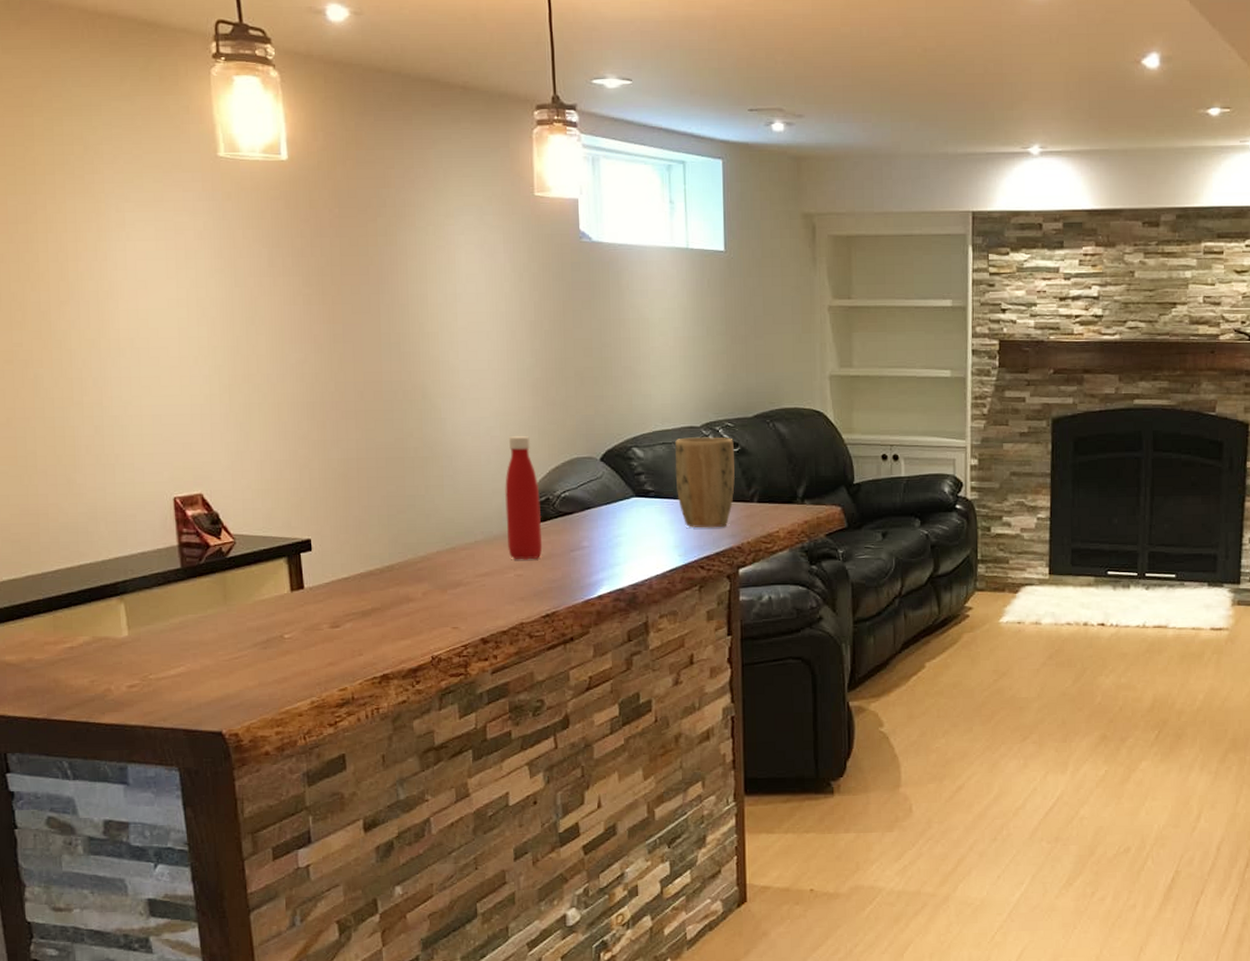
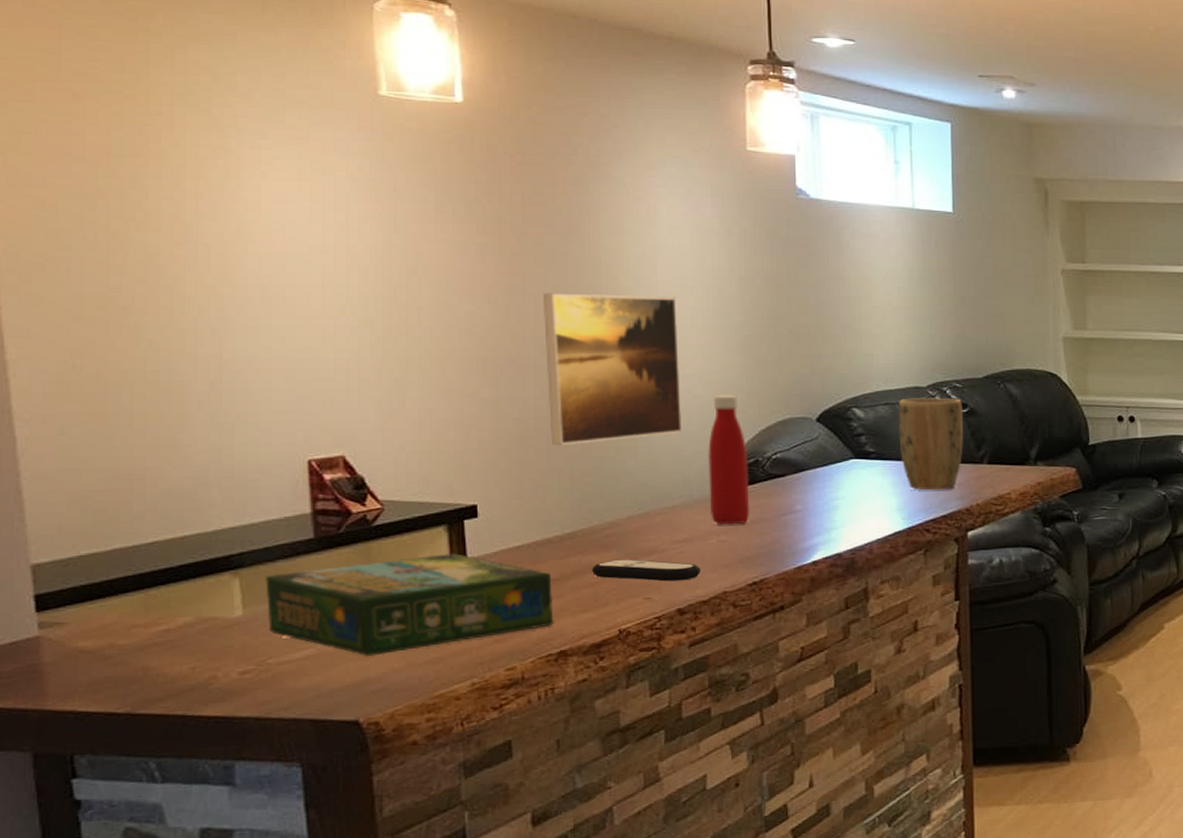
board game: none [144,582,377,675] -> present [265,552,554,656]
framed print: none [360,340,482,485] -> present [542,293,682,446]
remote control: none [407,591,500,612] -> present [591,559,701,582]

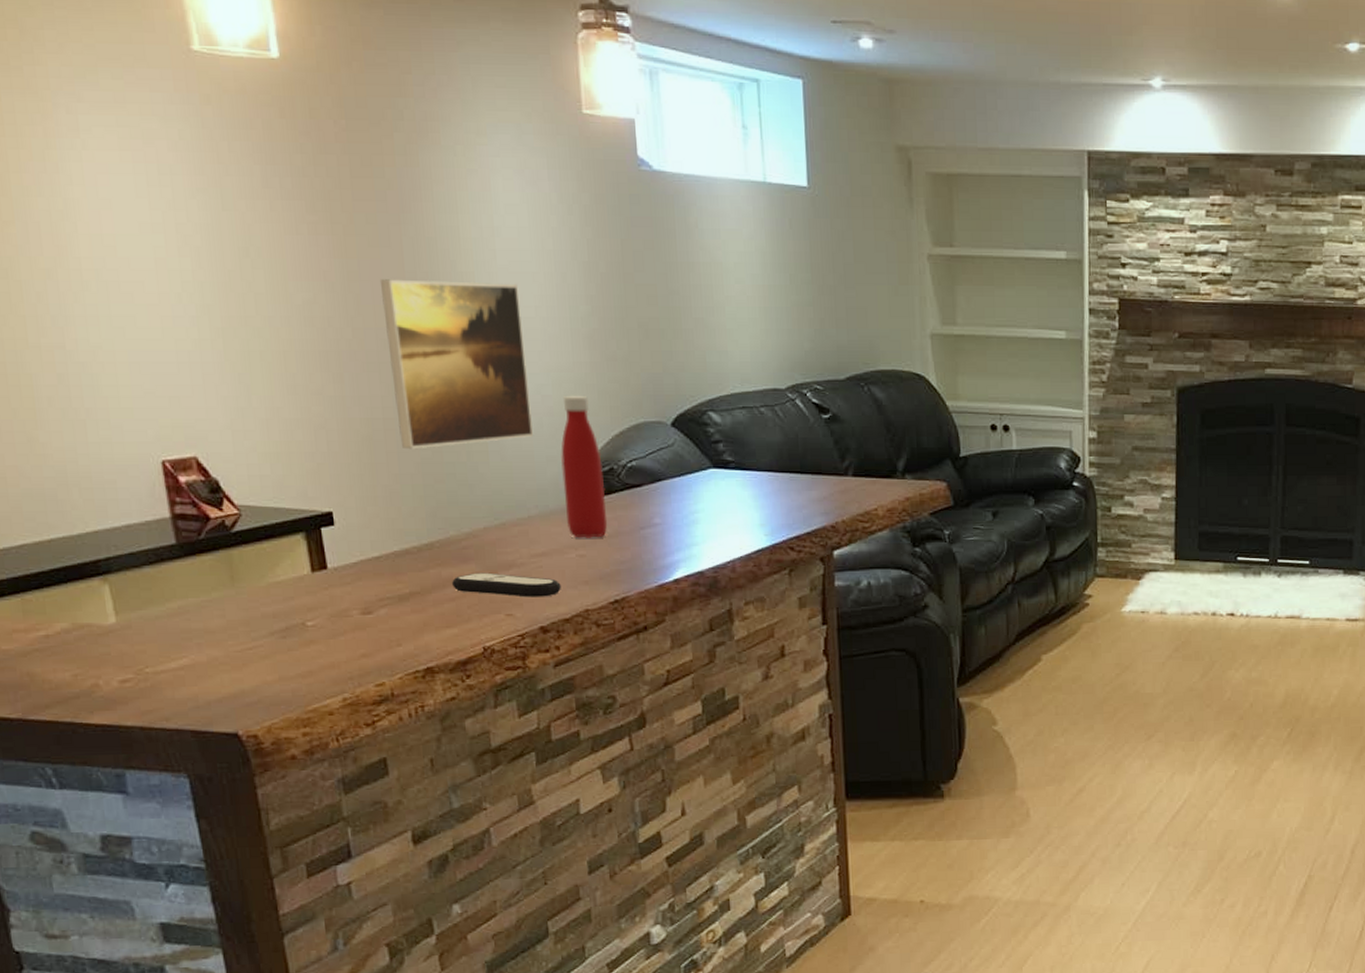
board game: present [265,552,554,656] -> none [133,562,419,668]
plant pot: present [898,397,964,491] -> none [757,401,827,505]

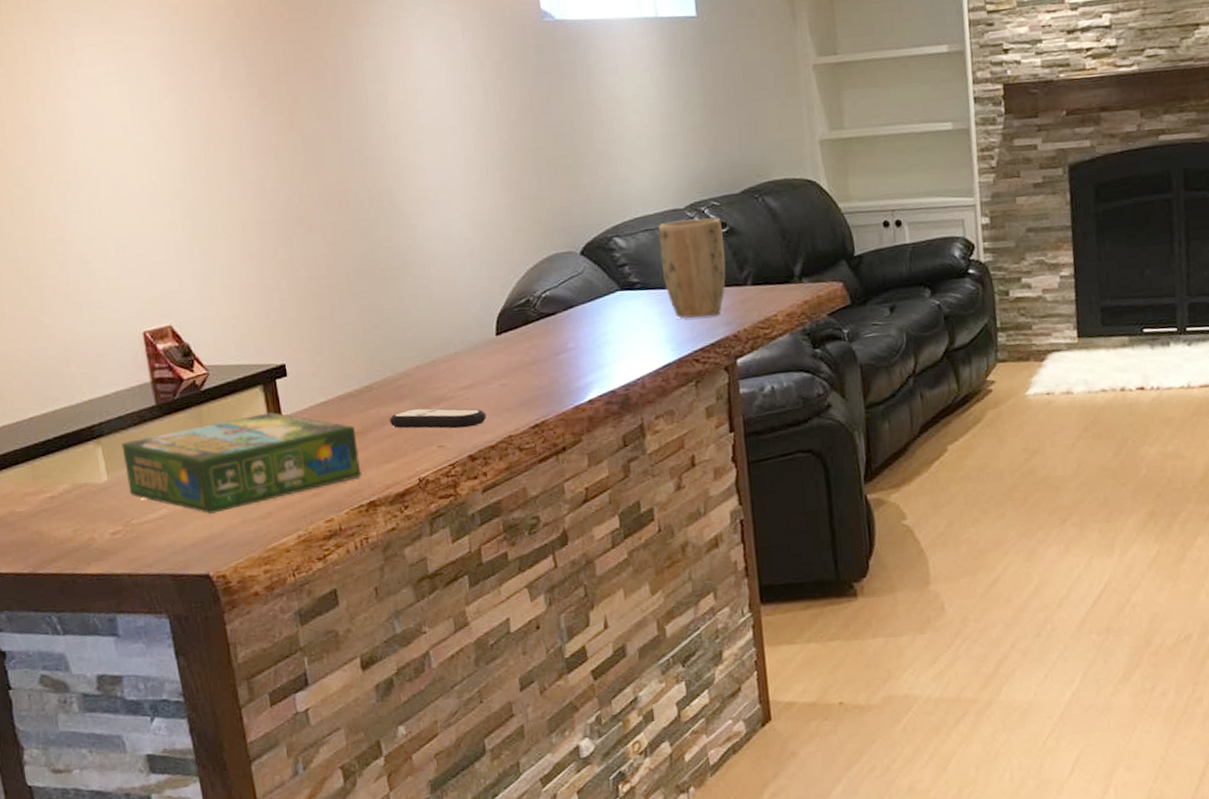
board game: none [133,562,419,668] -> present [121,411,362,514]
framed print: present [379,279,533,450] -> none [321,138,457,301]
bottle: present [561,395,608,538] -> none [482,235,526,369]
plant pot: none [757,401,827,505] -> present [658,218,726,319]

